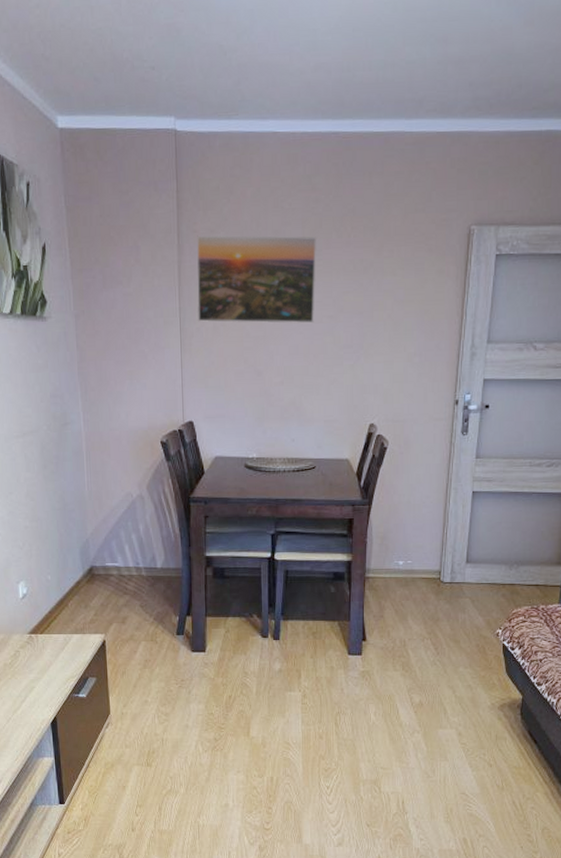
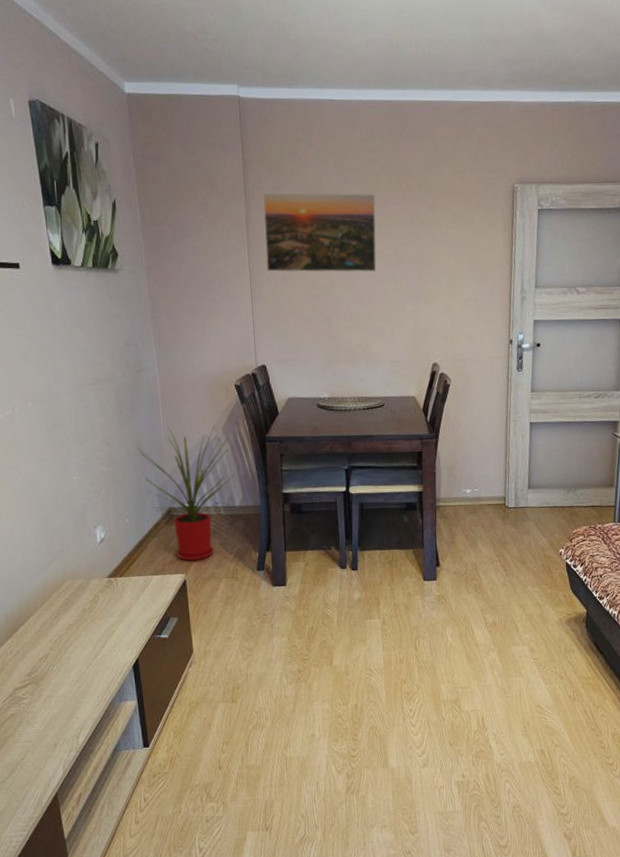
house plant: none [59,483,159,621] -> present [136,426,236,561]

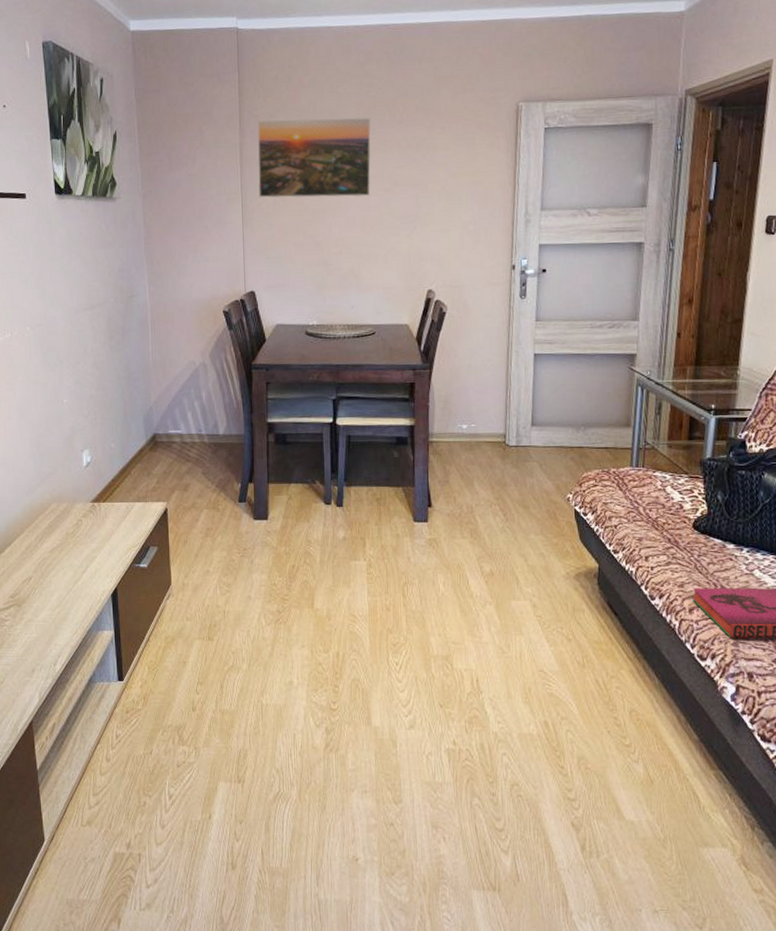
house plant: present [136,426,236,561] -> none [124,352,221,489]

